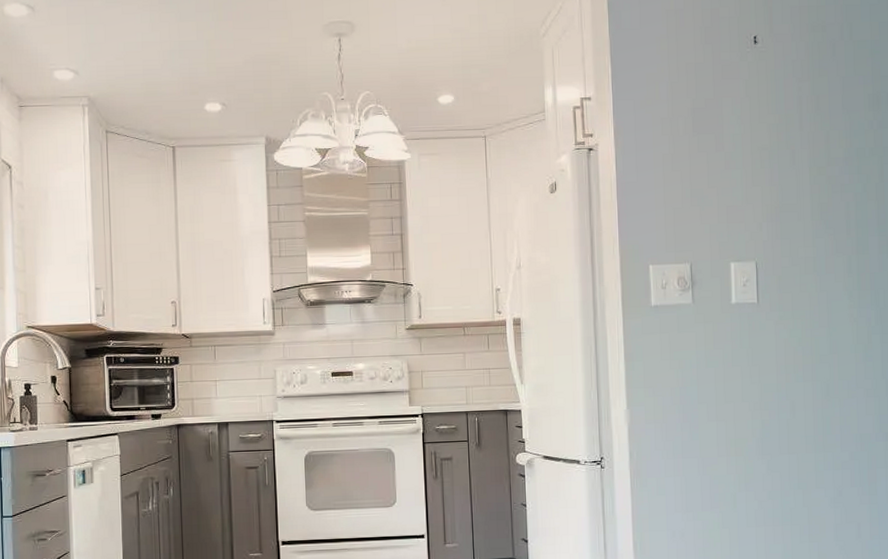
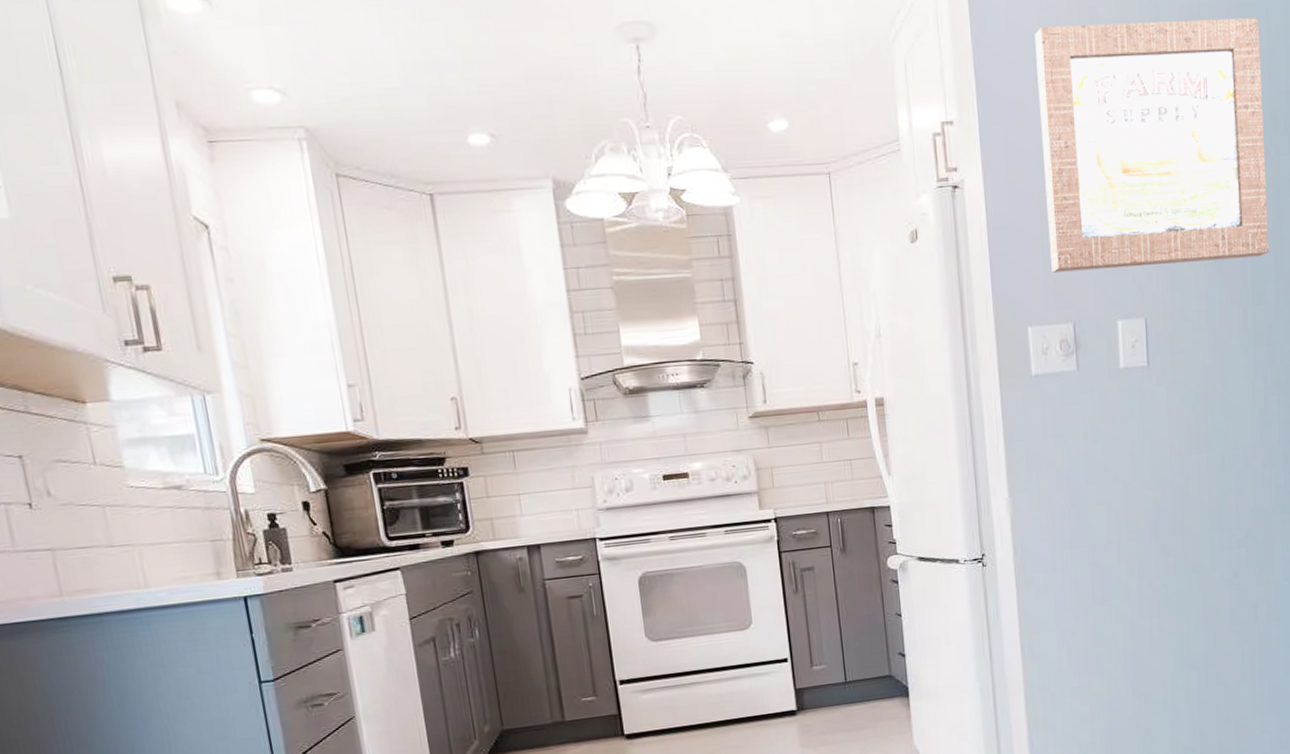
wall art: none [663,16,873,221] -> present [1035,18,1270,273]

